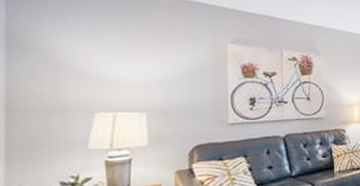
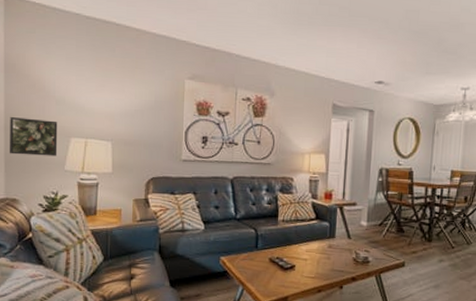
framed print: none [11,95,78,139] -> present [9,116,58,157]

